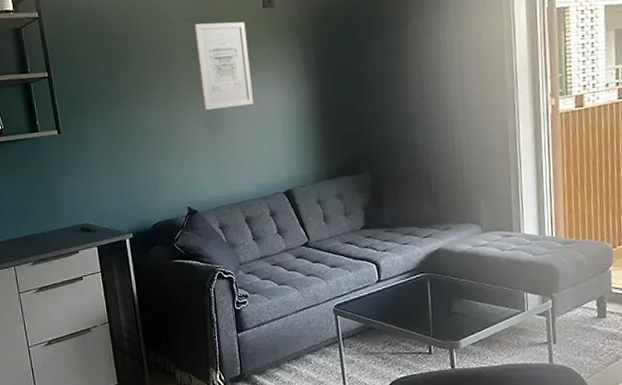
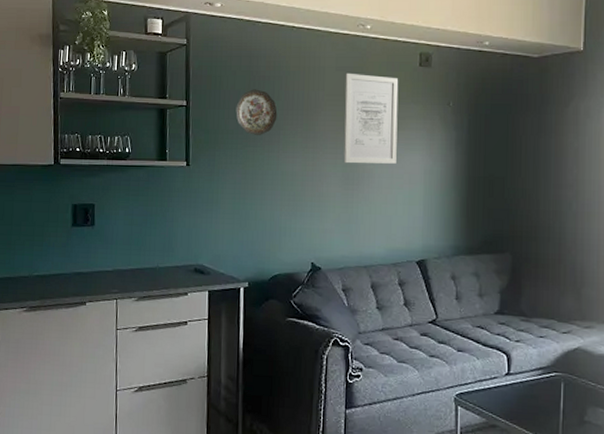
decorative plate: none [95,51,136,96] -> present [236,89,278,135]

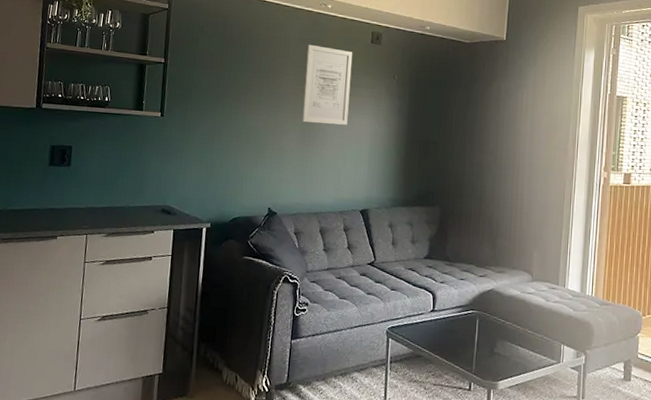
decorative plate: present [236,89,278,135] -> none [209,52,246,93]

